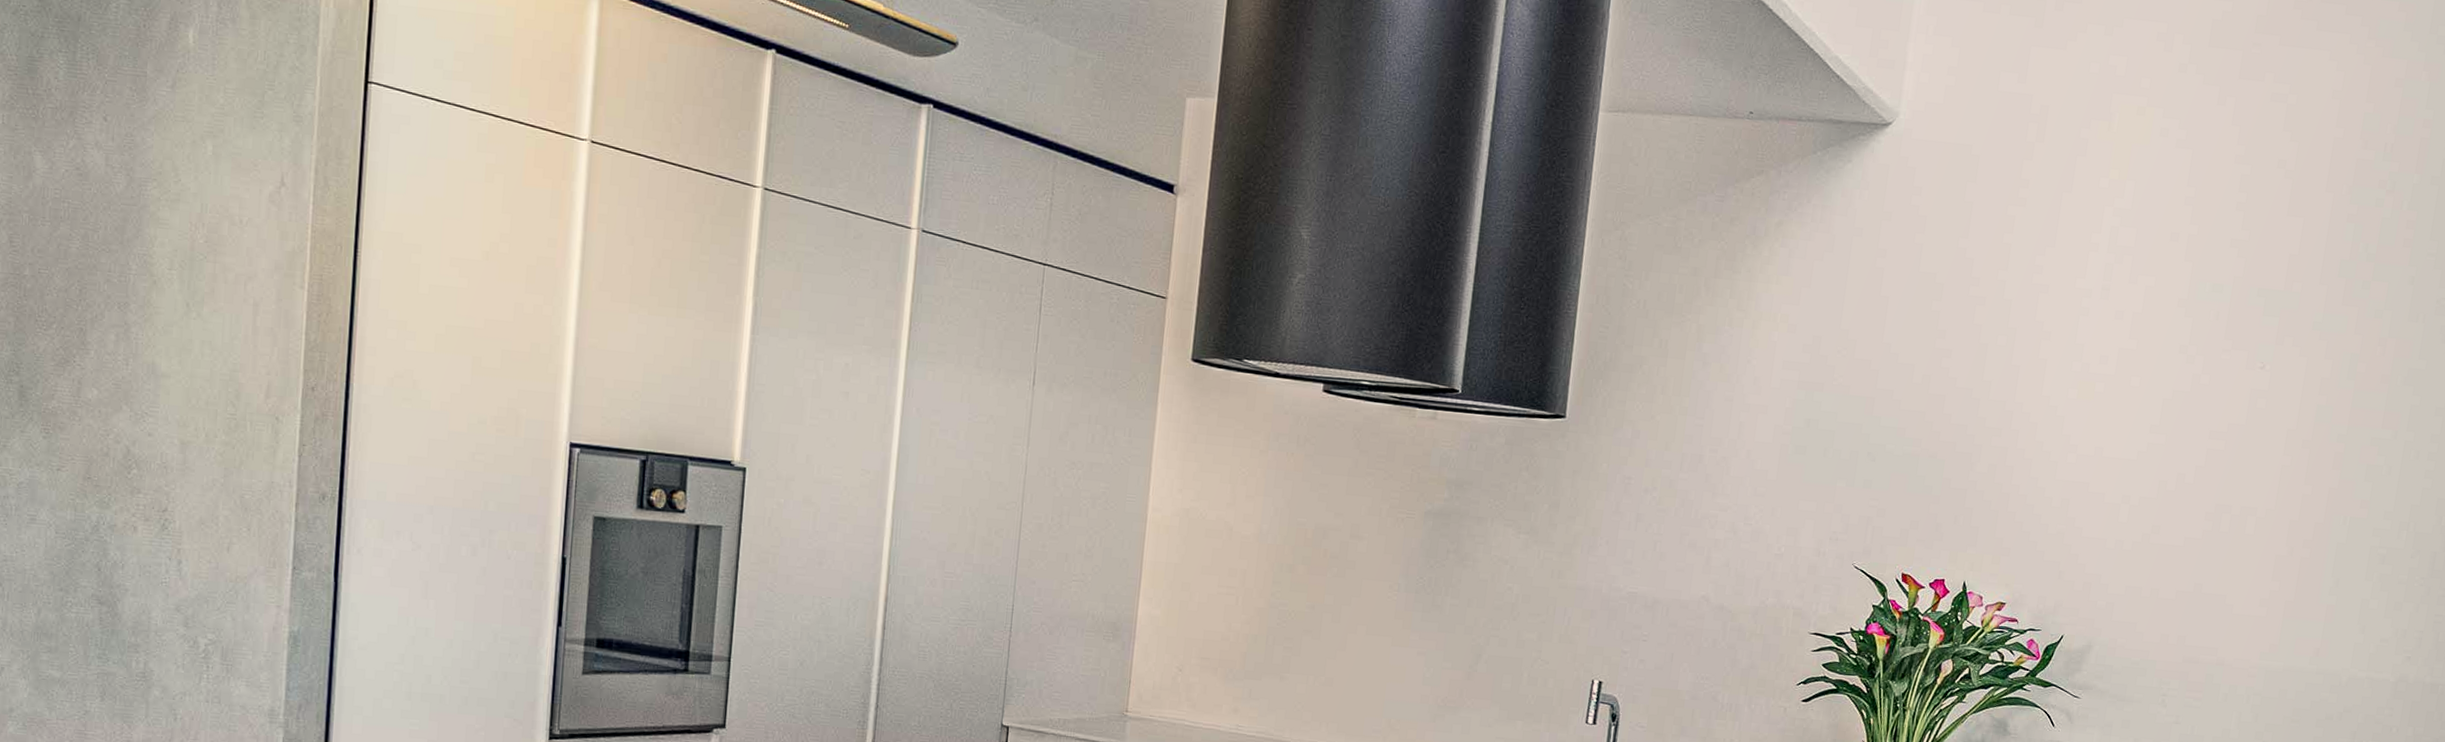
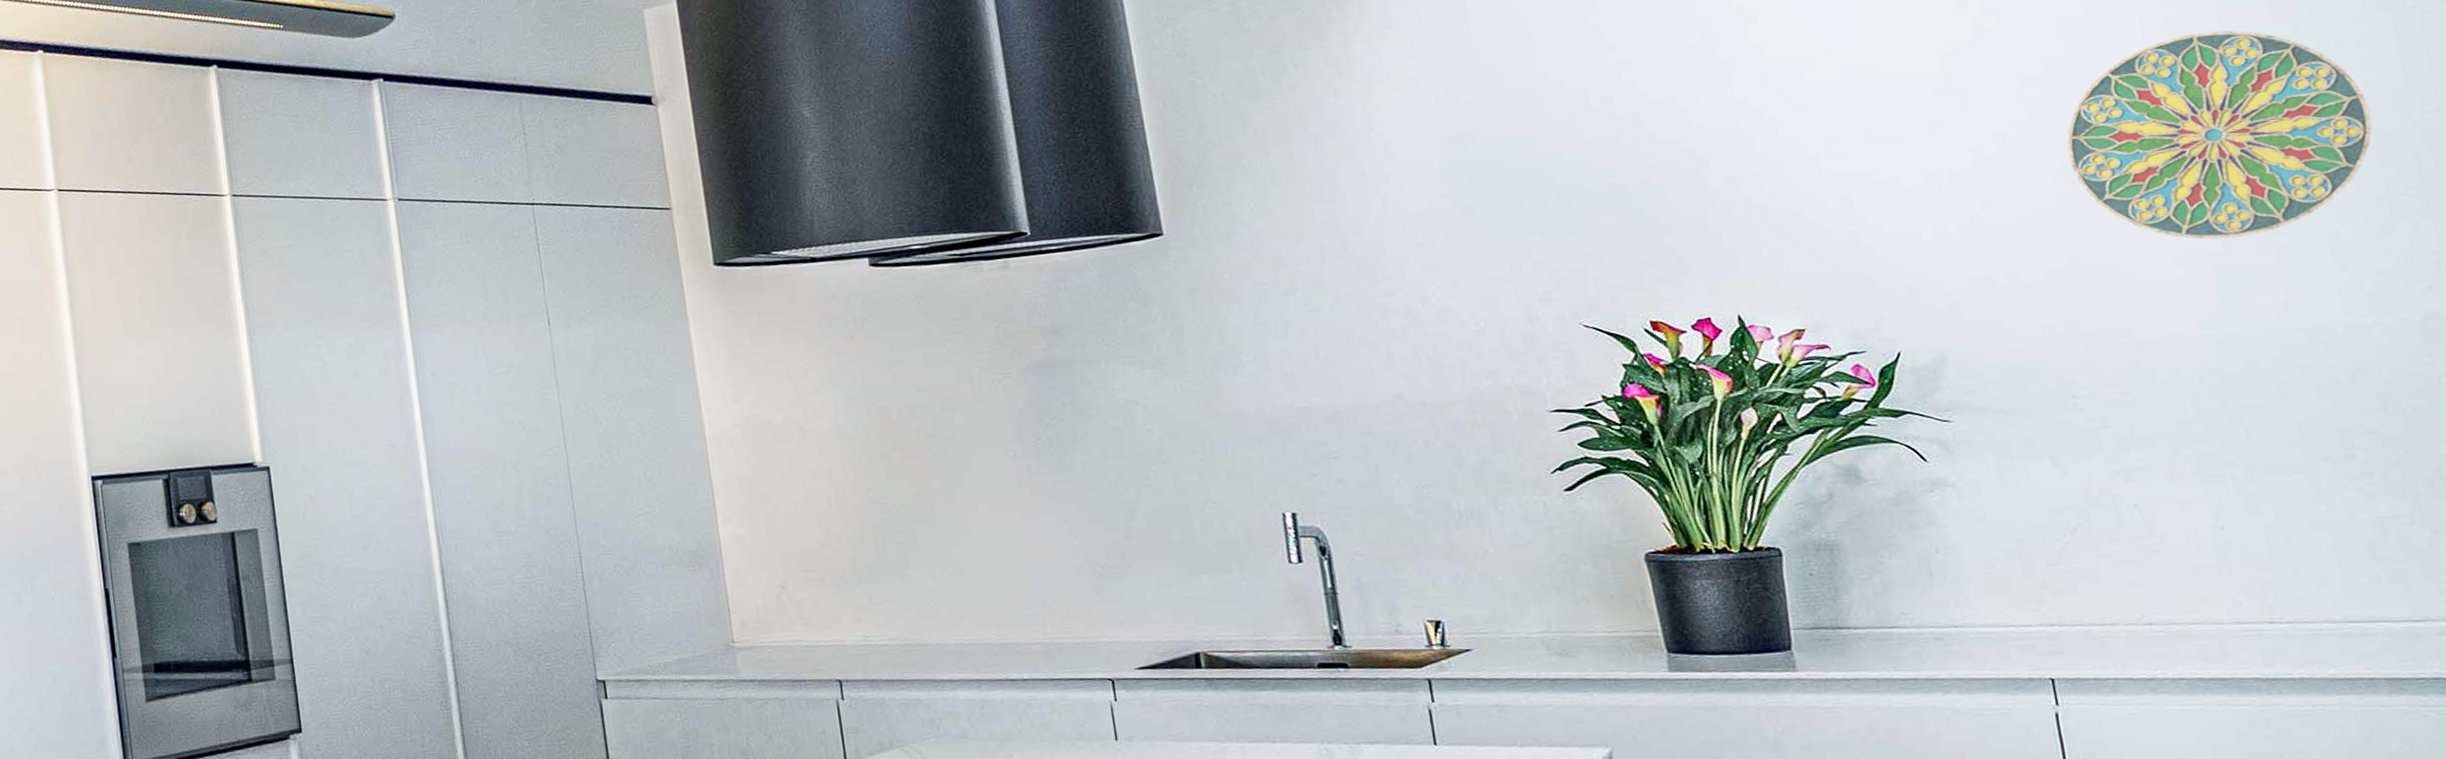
decorative plate: none [2220,423,2419,593] -> present [2066,30,2372,240]

